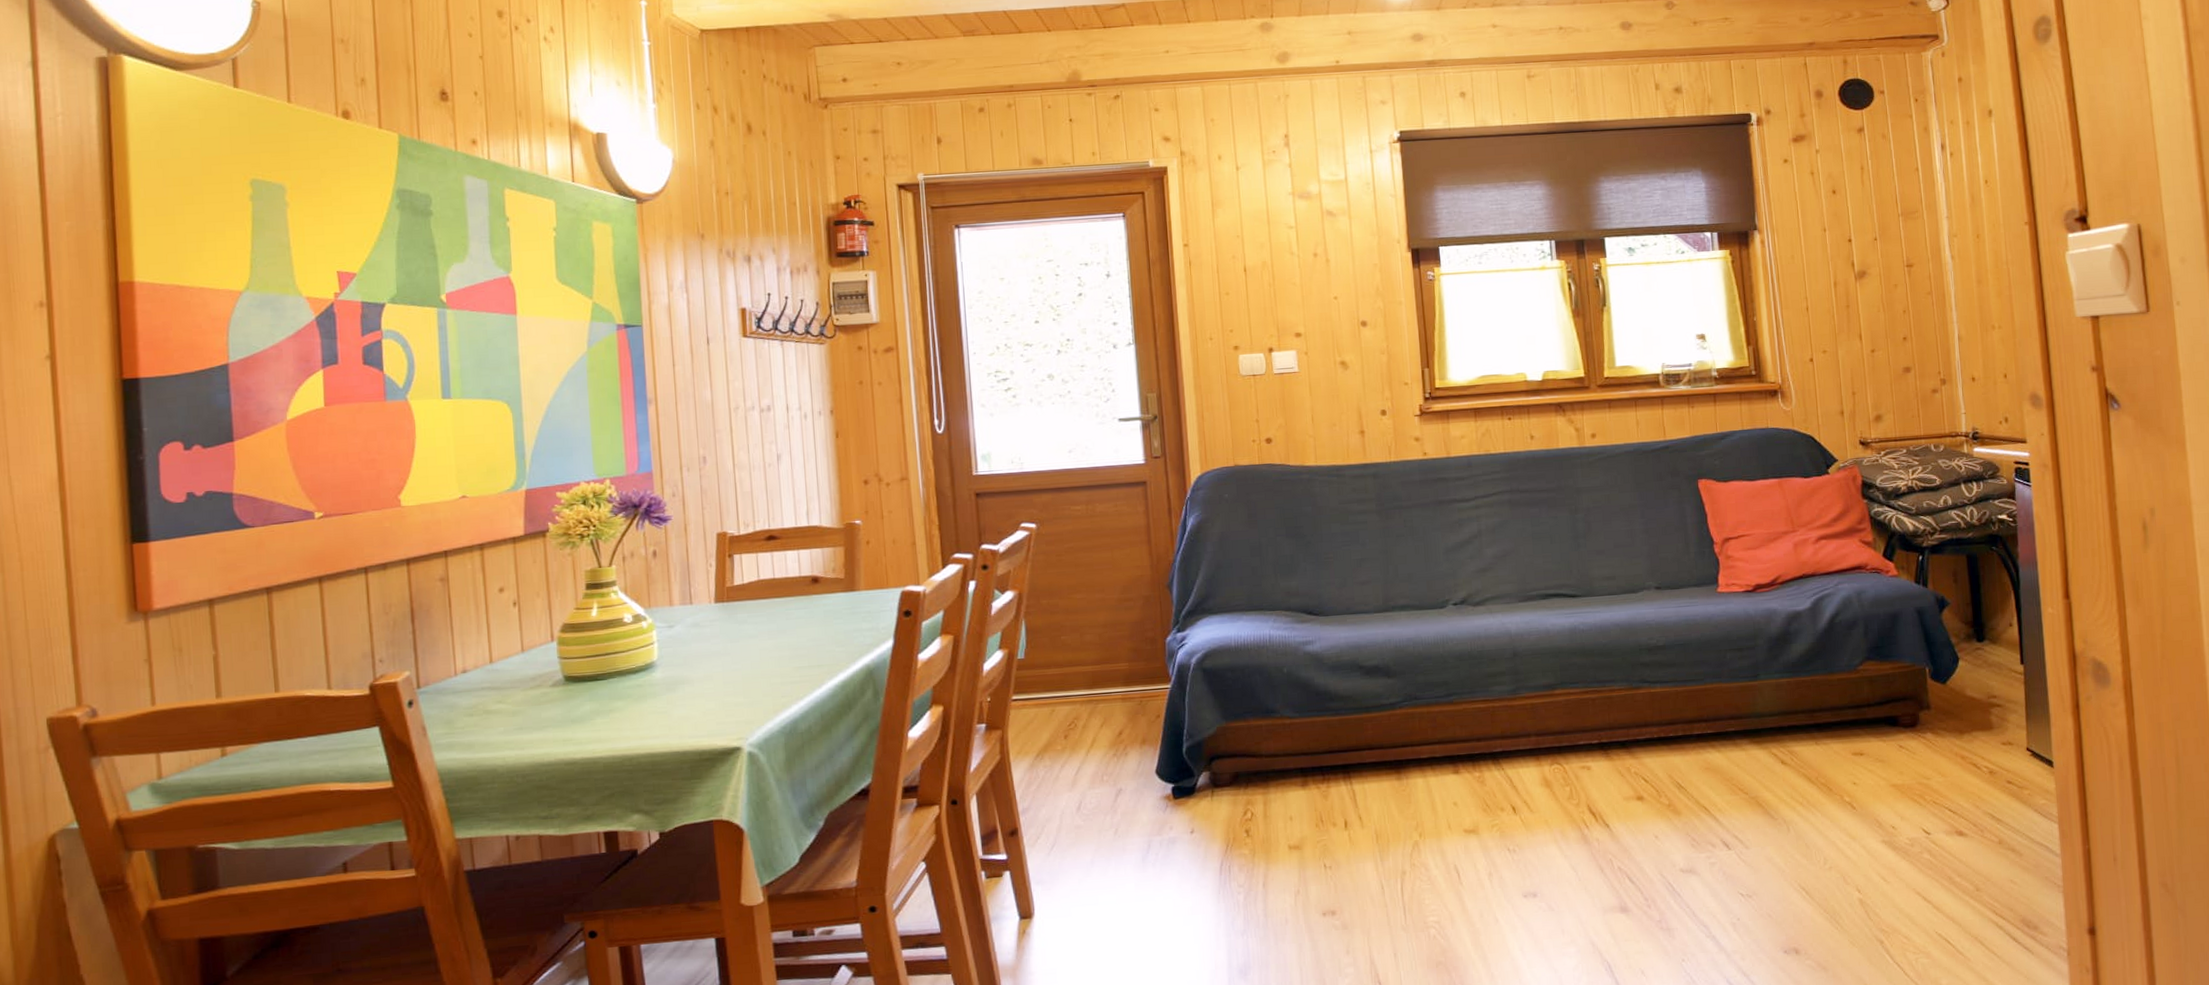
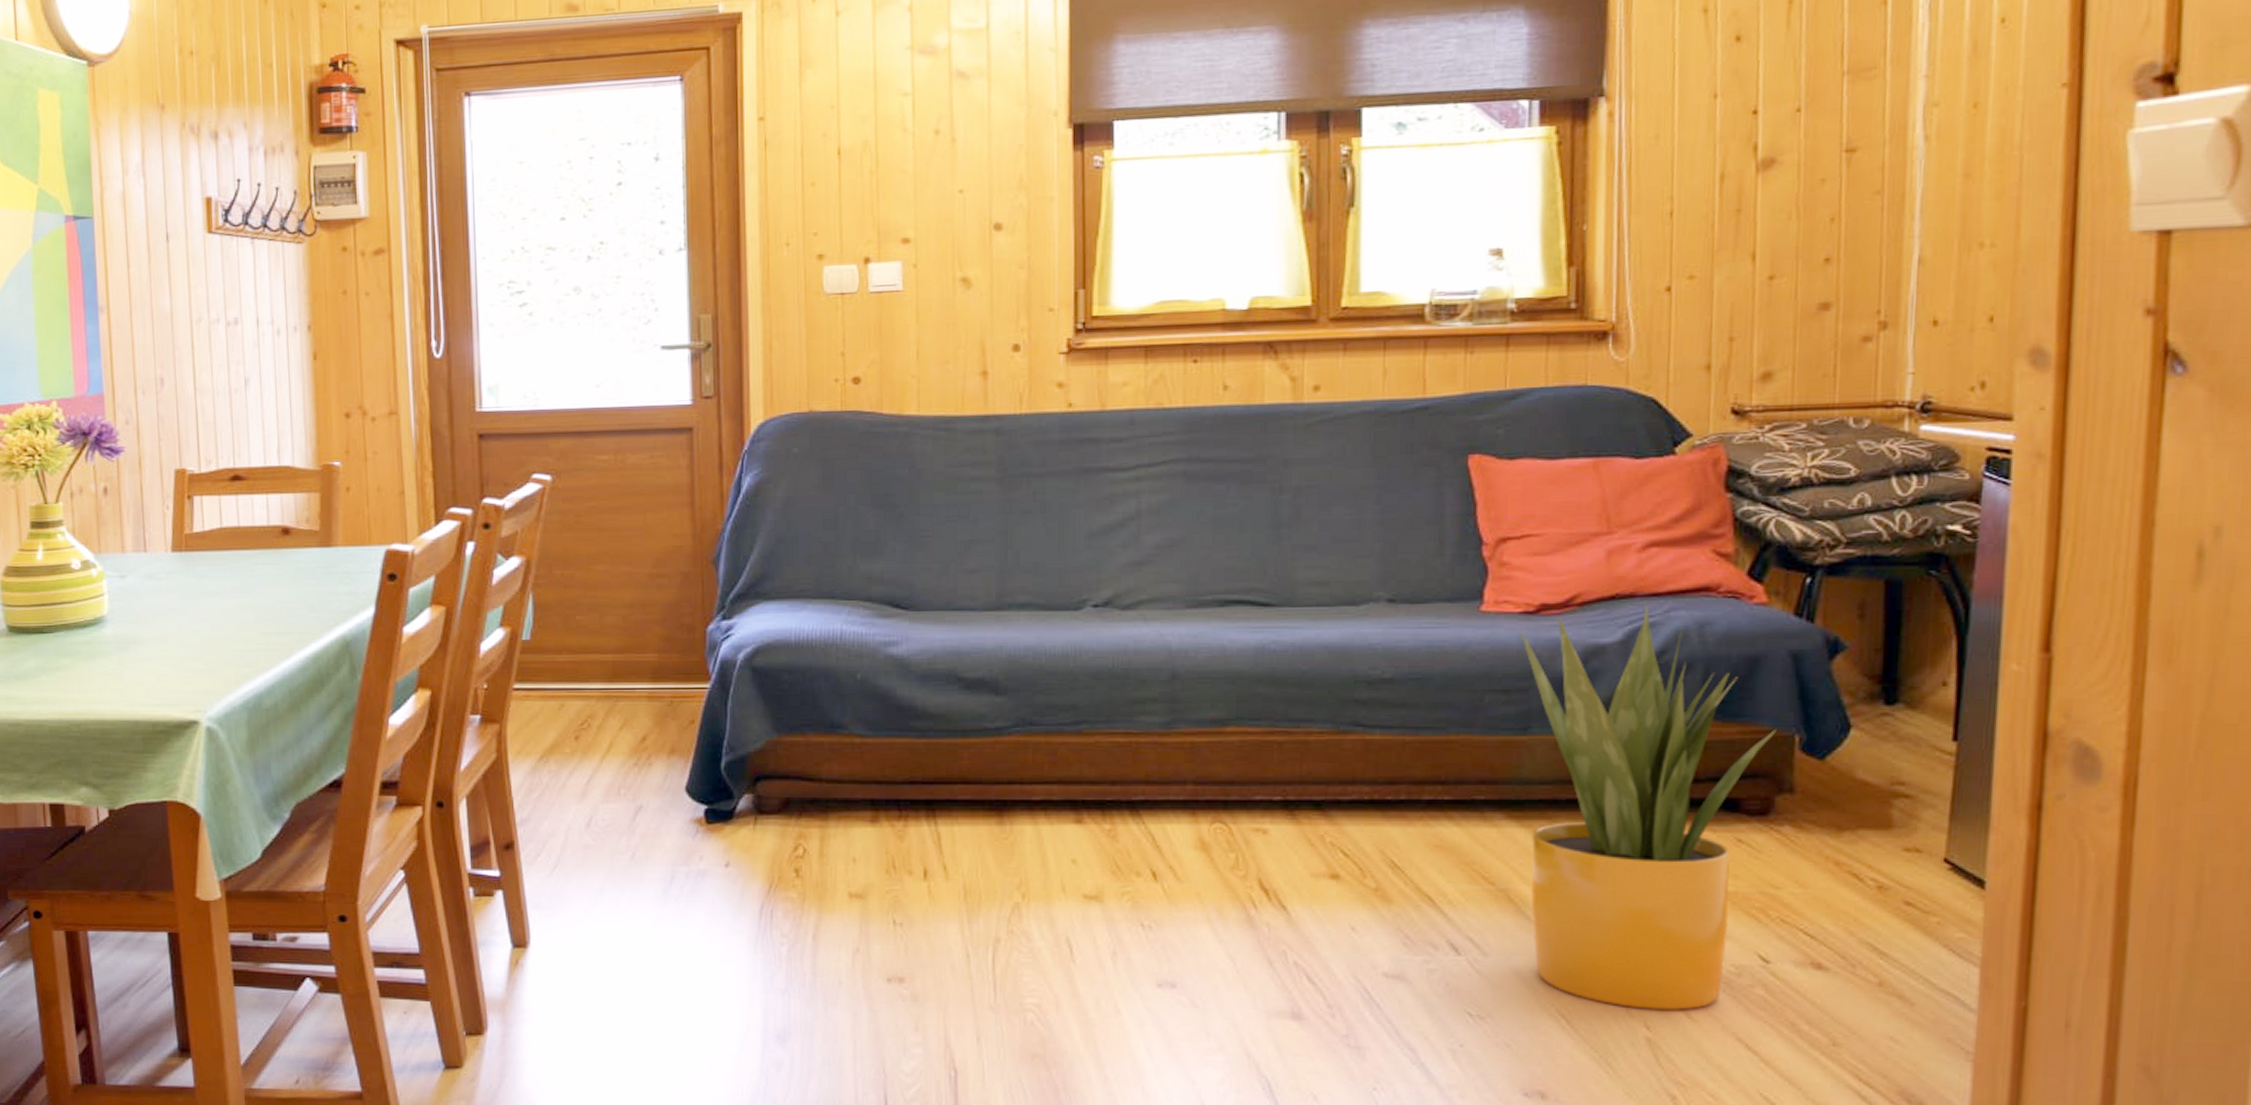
planter: none [1744,580,1914,878] -> present [1519,604,1777,1010]

